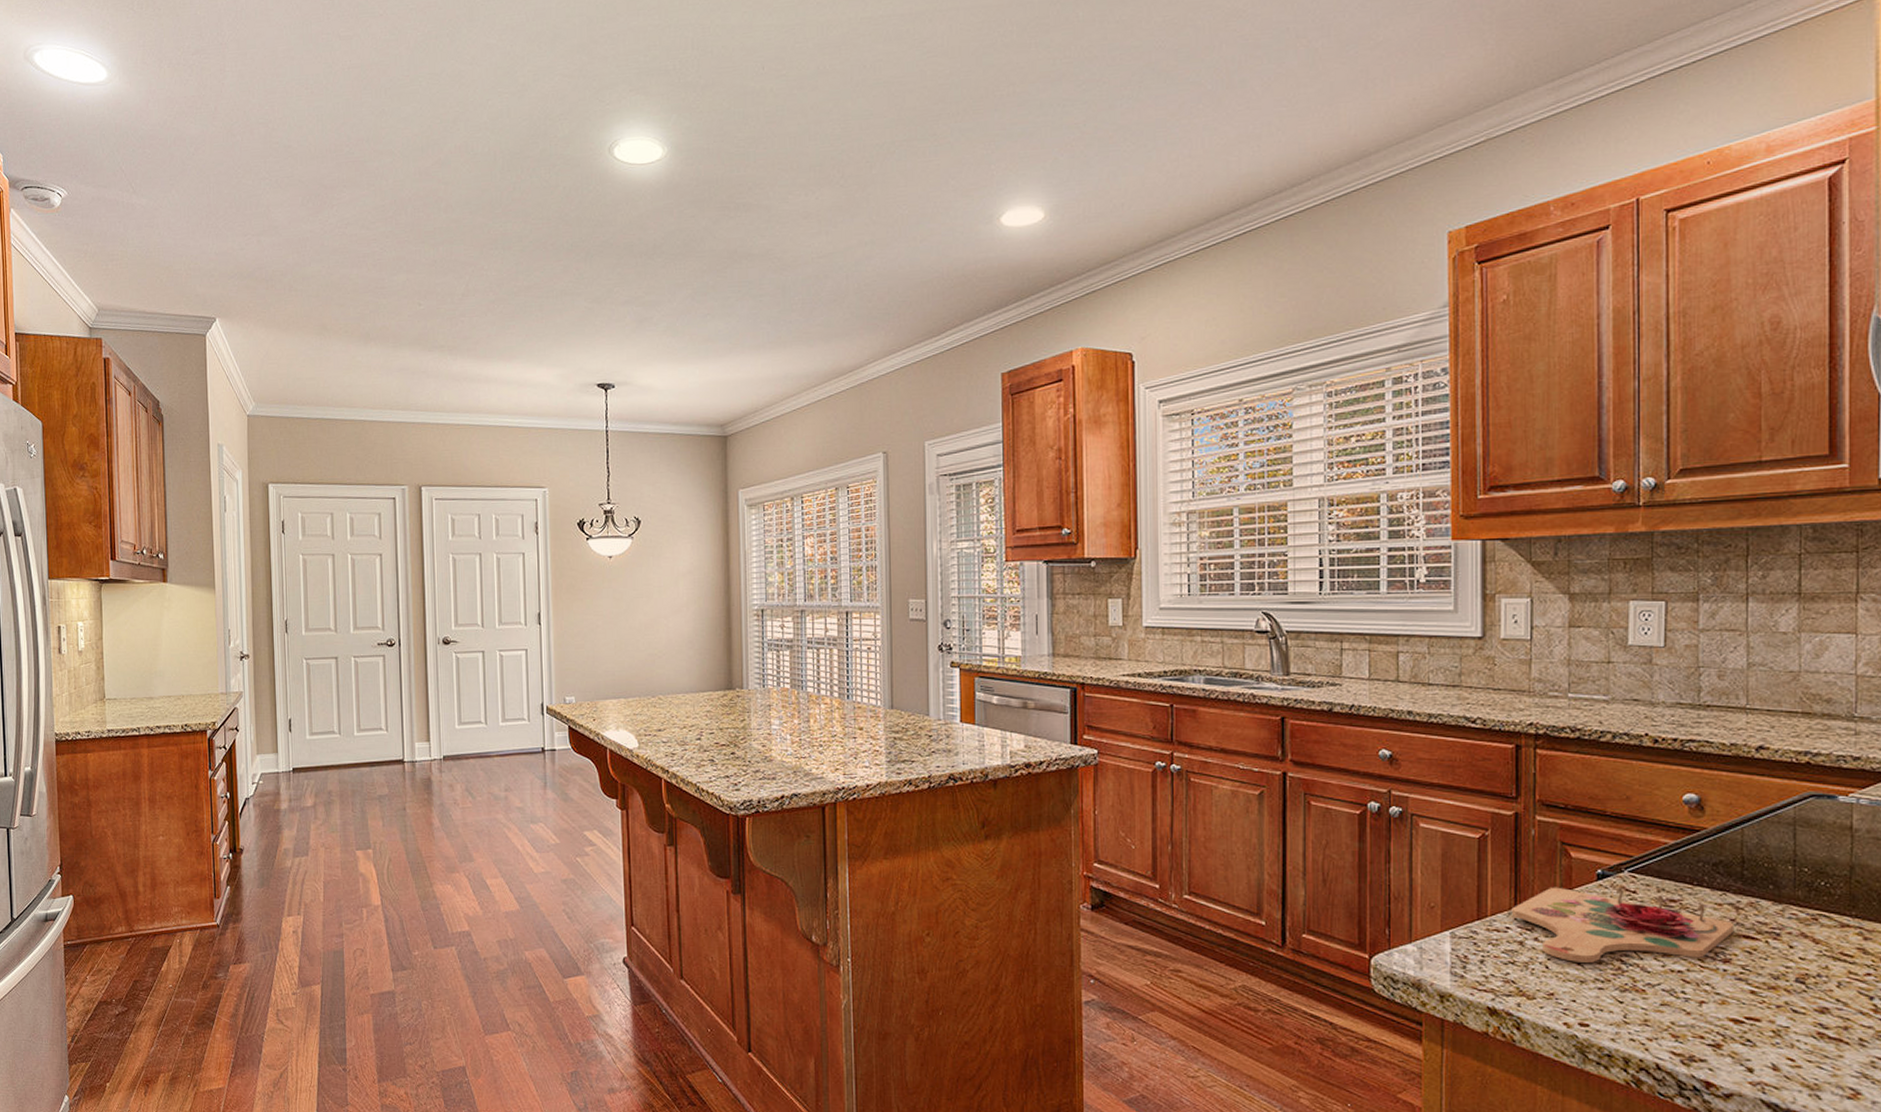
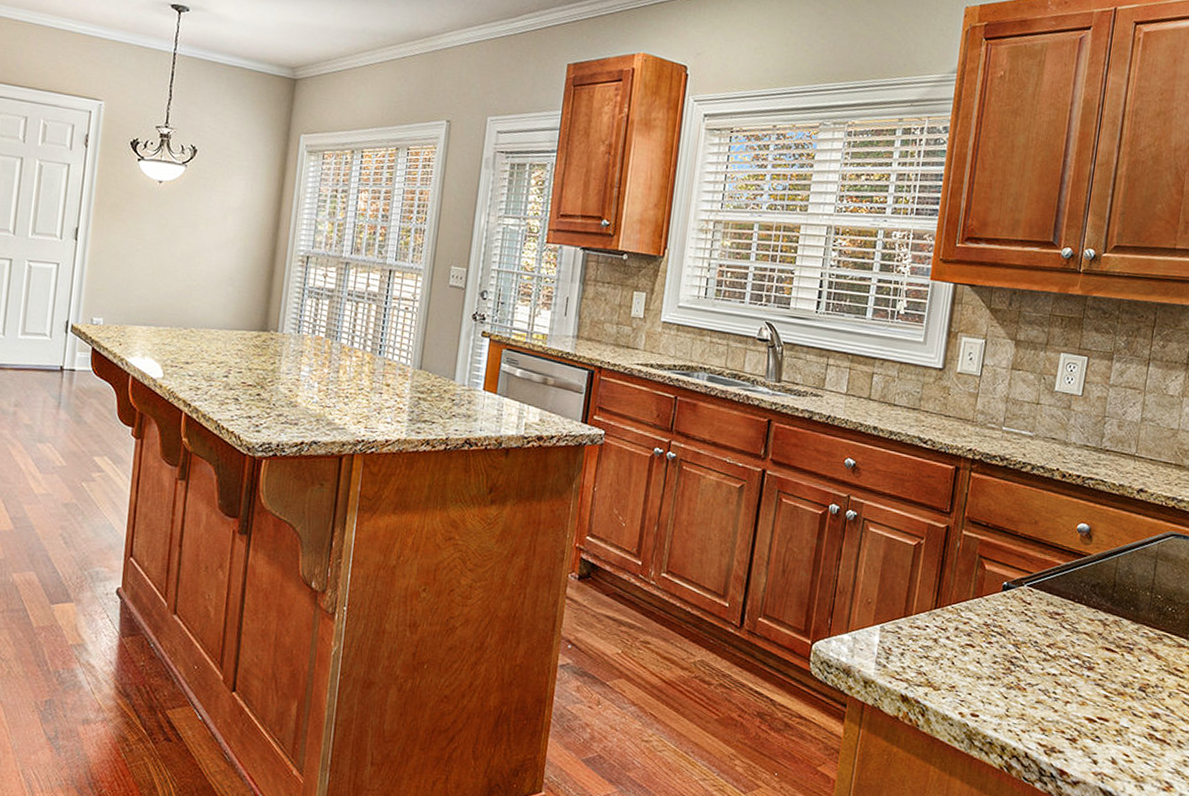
cutting board: present [1511,886,1735,964] -> none [931,593,1101,664]

